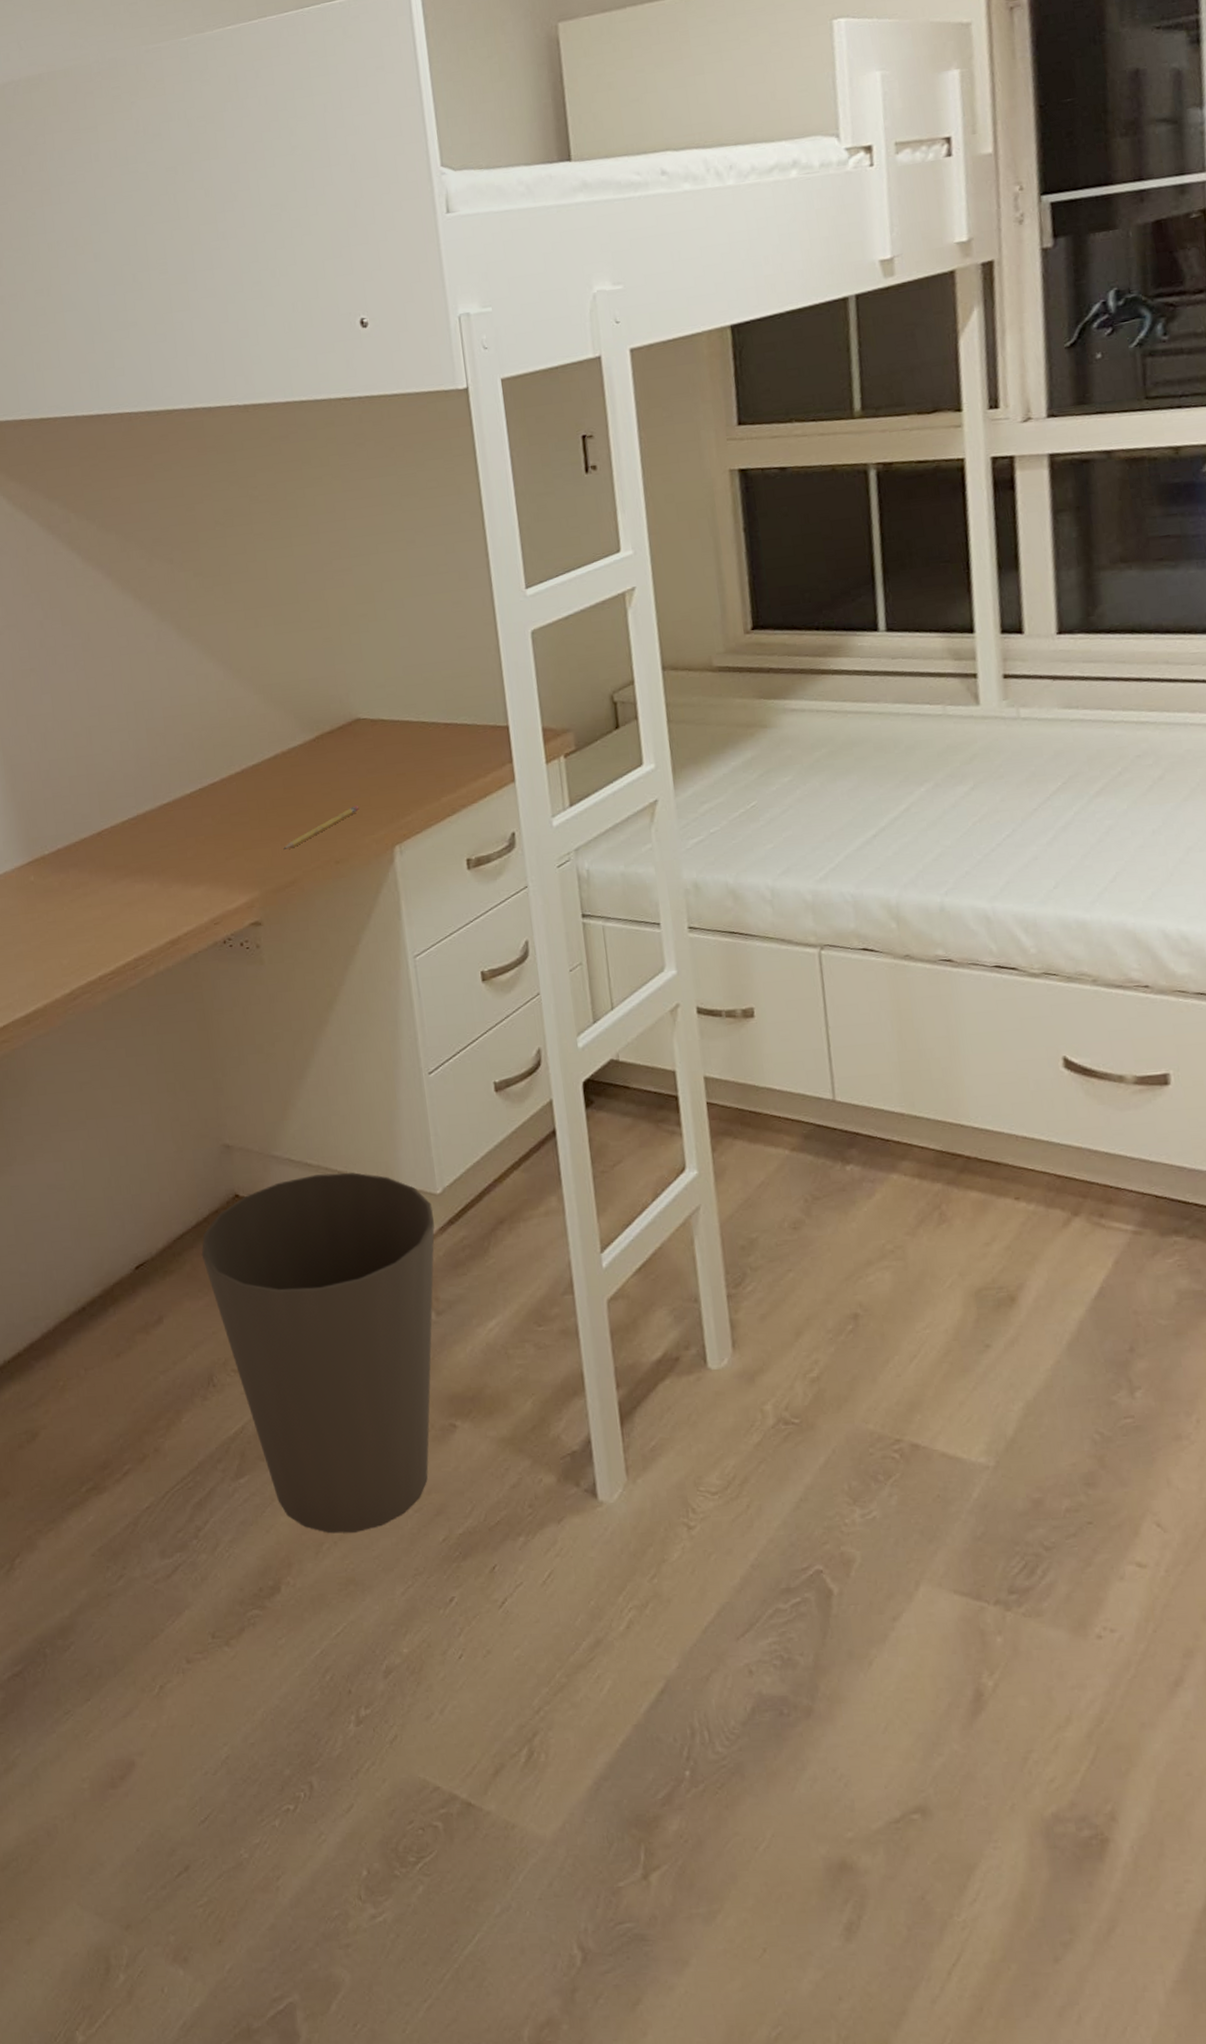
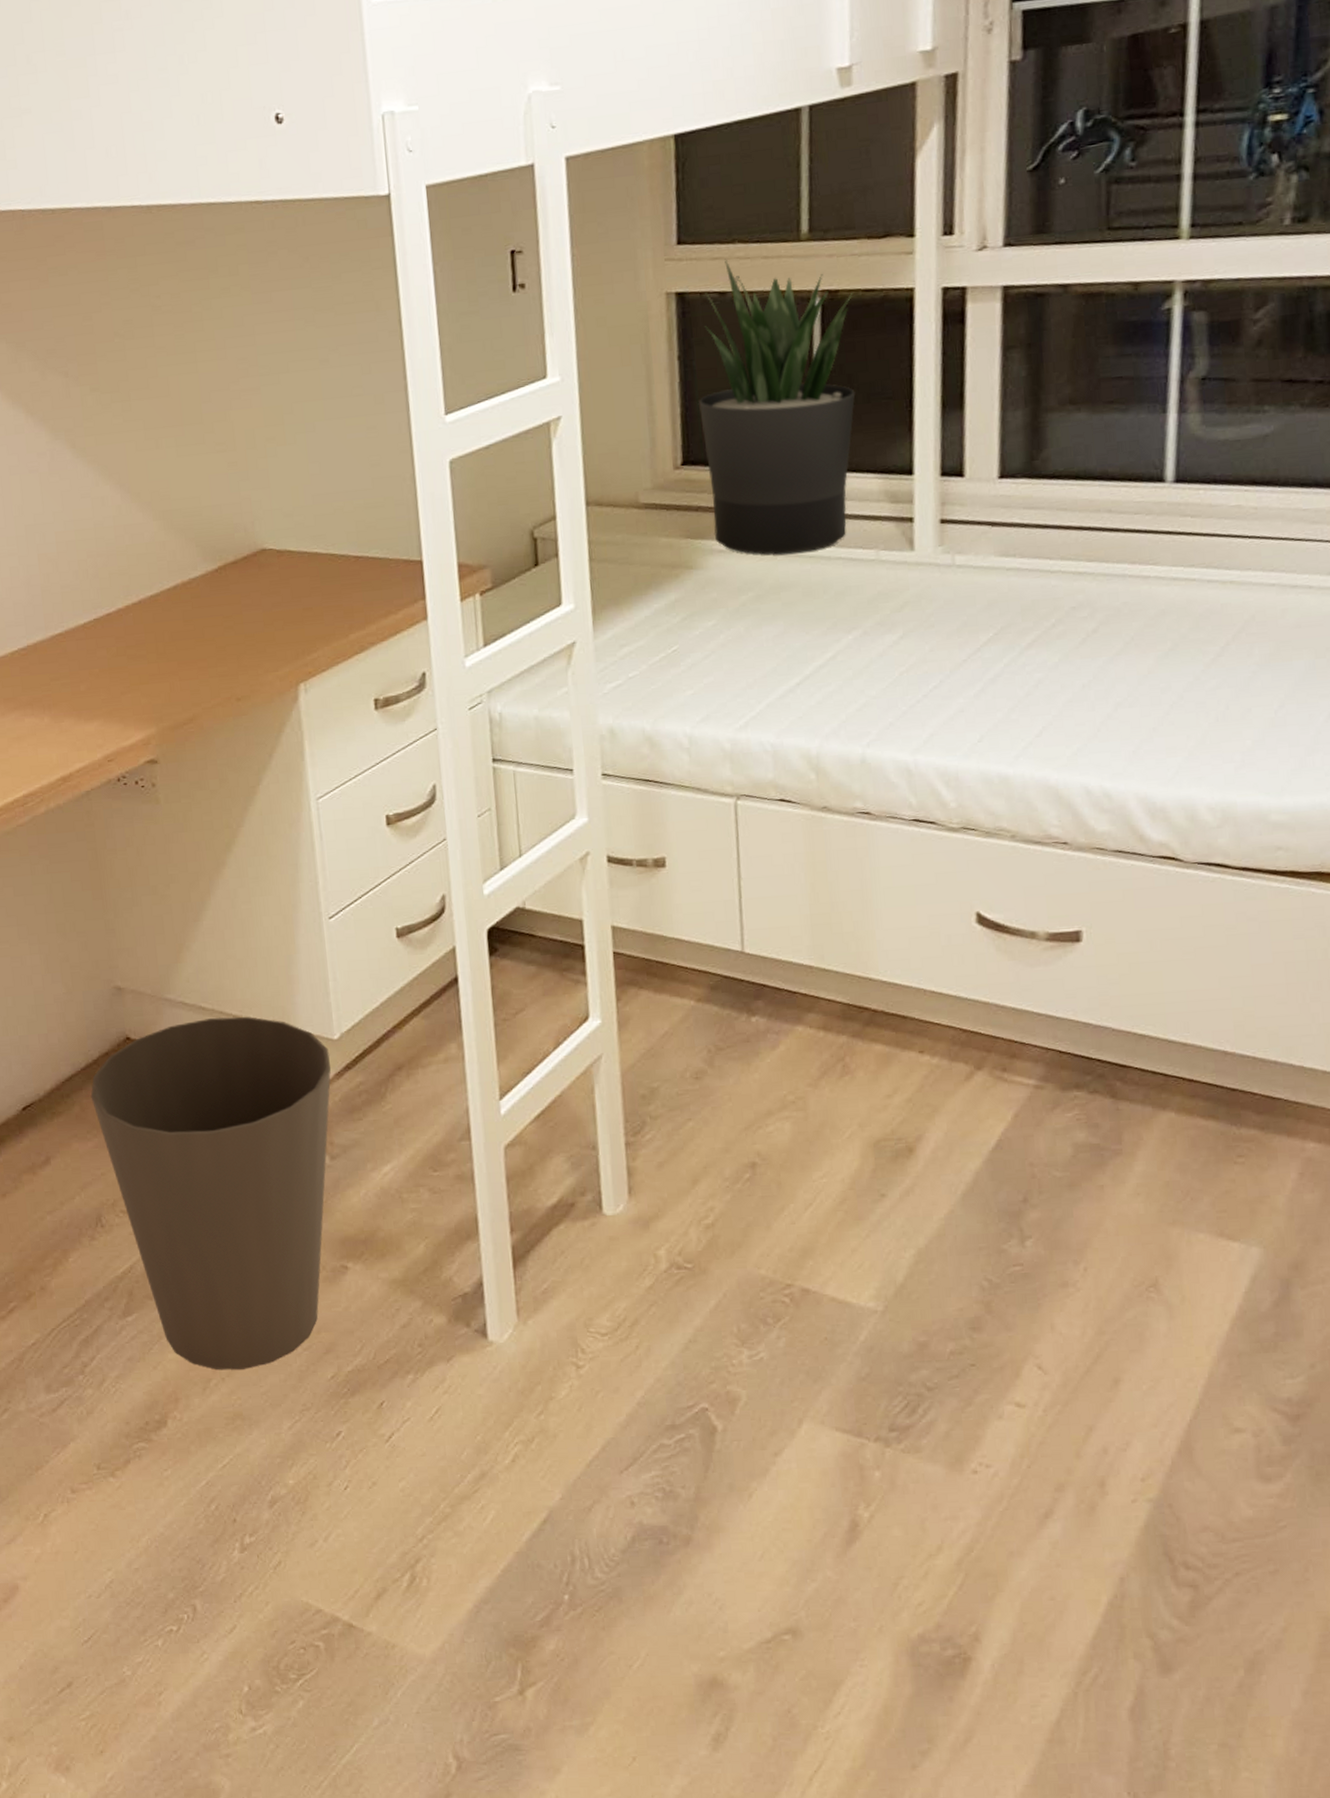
pencil: present [283,805,360,850] -> none [182,640,263,685]
planter: none [765,437,915,712] -> present [699,259,856,554]

